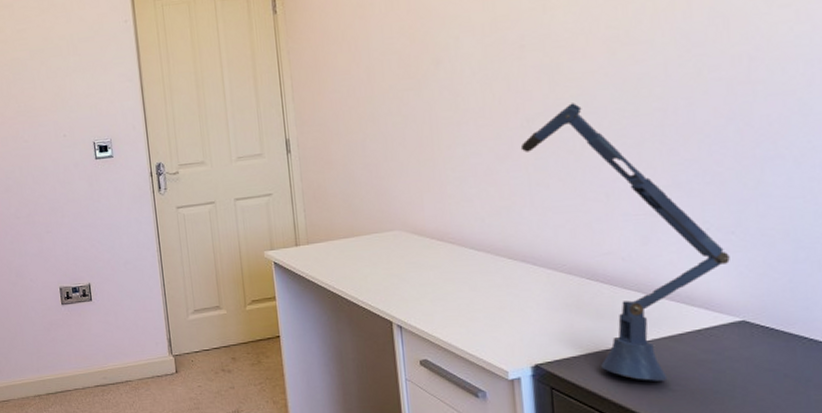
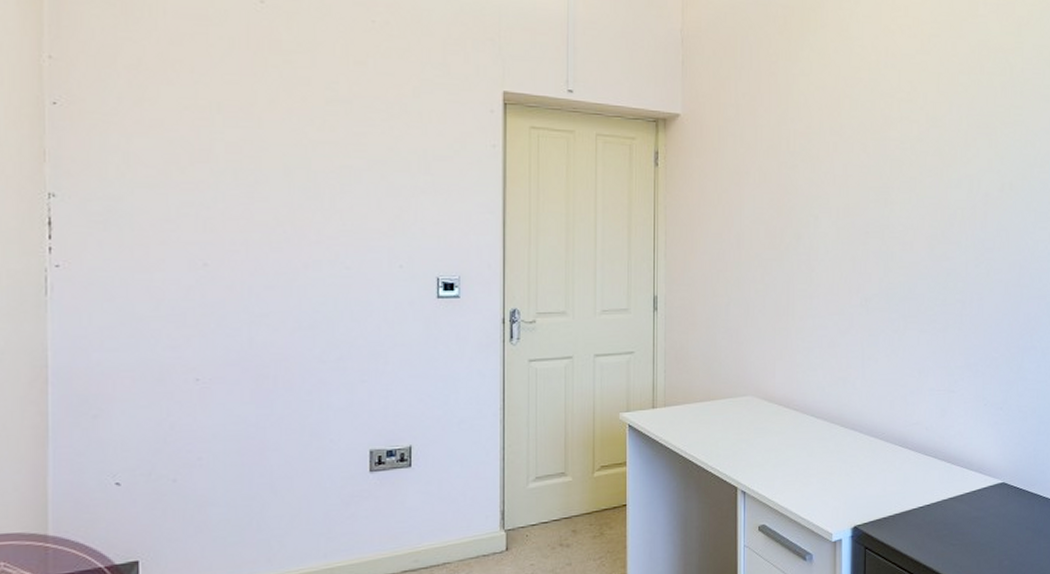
desk lamp: present [520,103,730,381] -> none [858,288,998,538]

